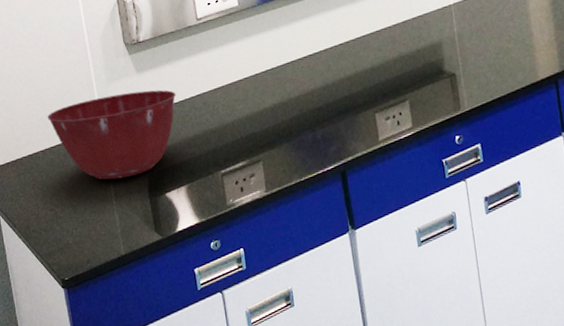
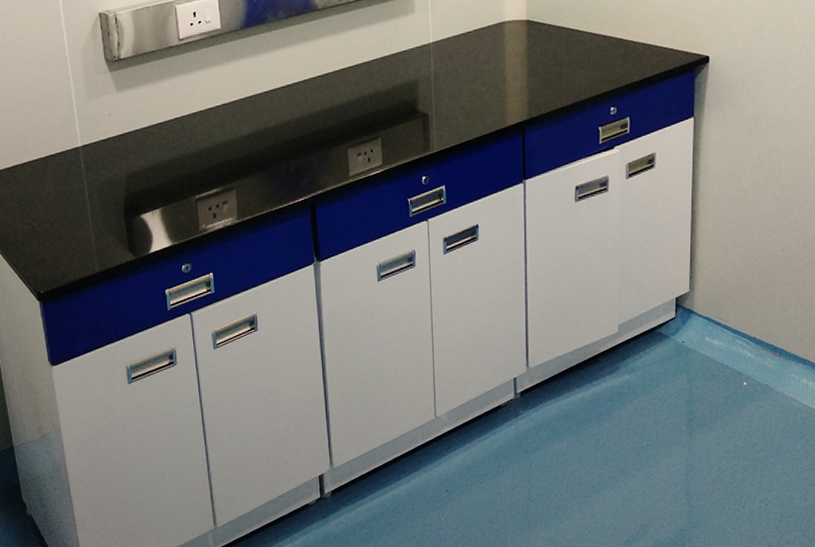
mixing bowl: present [47,90,176,180] -> none [26,110,155,198]

